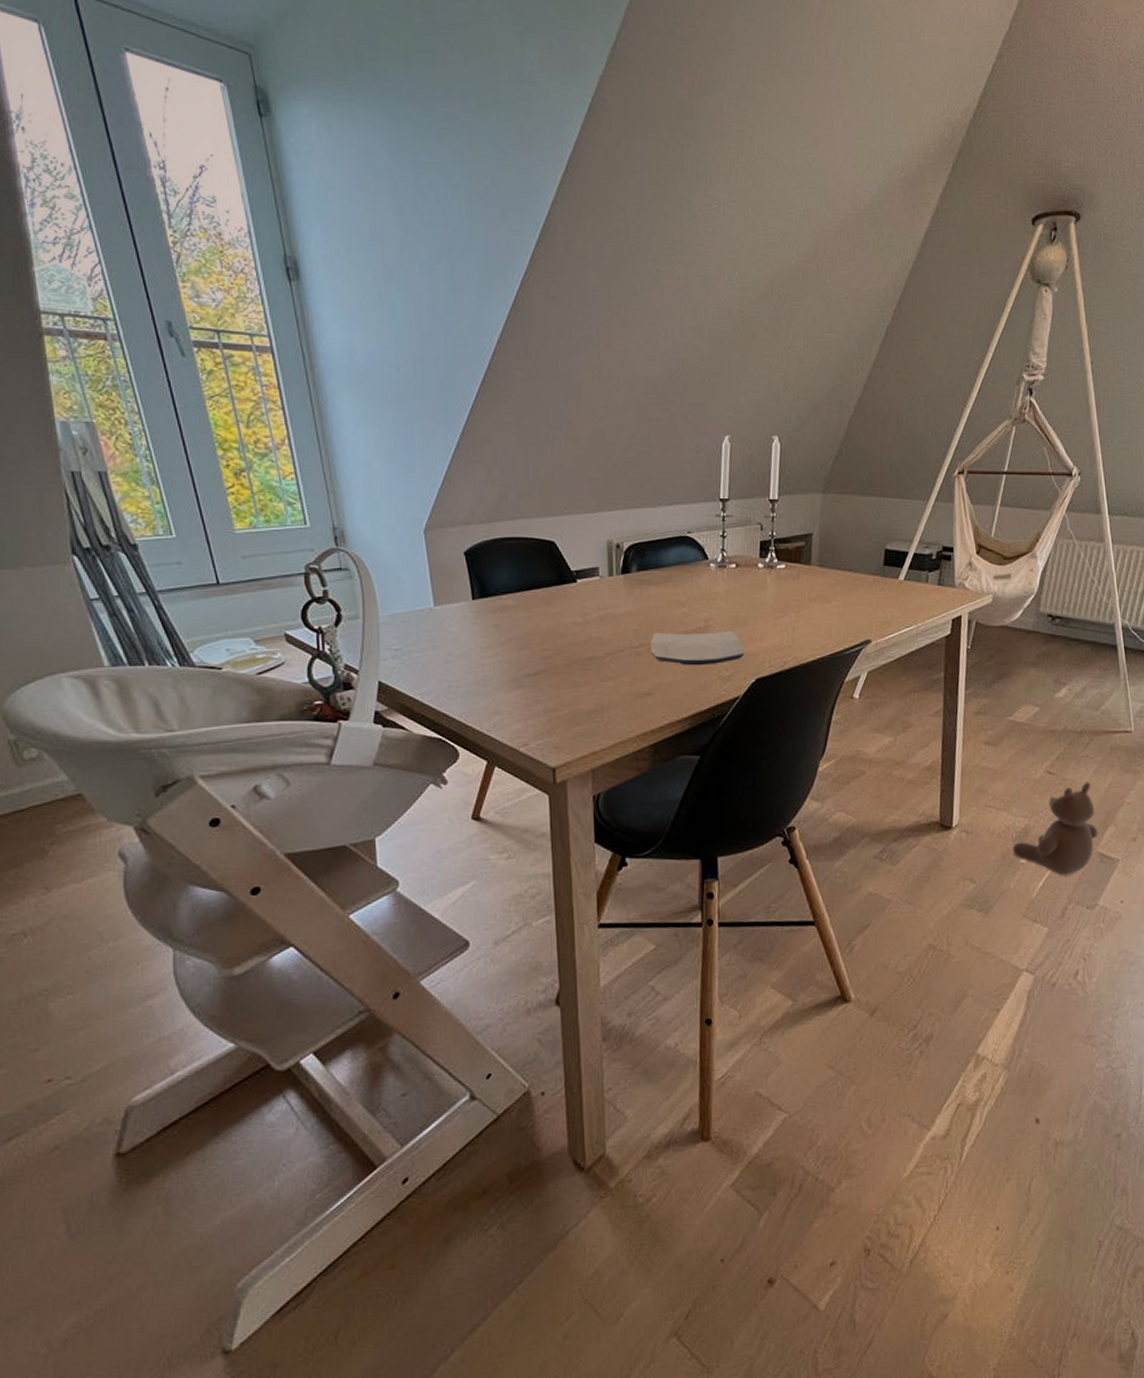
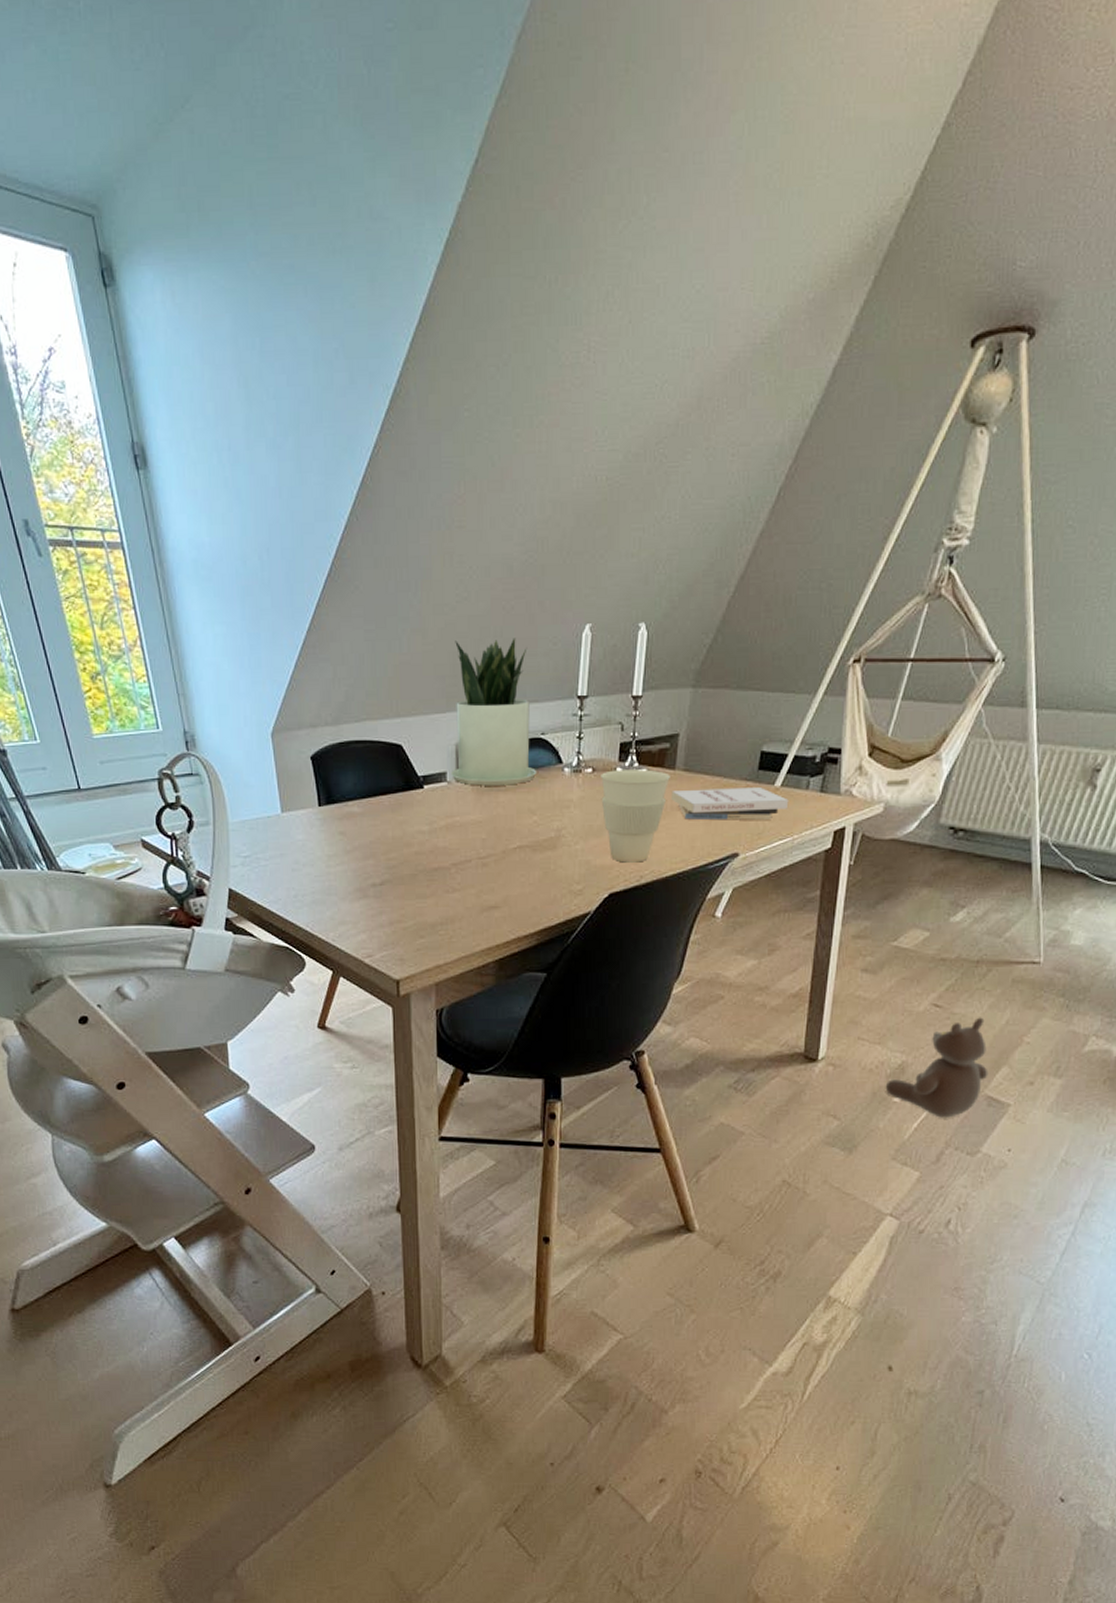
planter: none [602,446,685,580] -> present [450,638,537,786]
plate: present [650,630,745,666] -> none [498,840,598,879]
cup: none [744,565,807,650] -> present [601,769,670,863]
books: none [808,581,912,611] -> present [671,788,789,821]

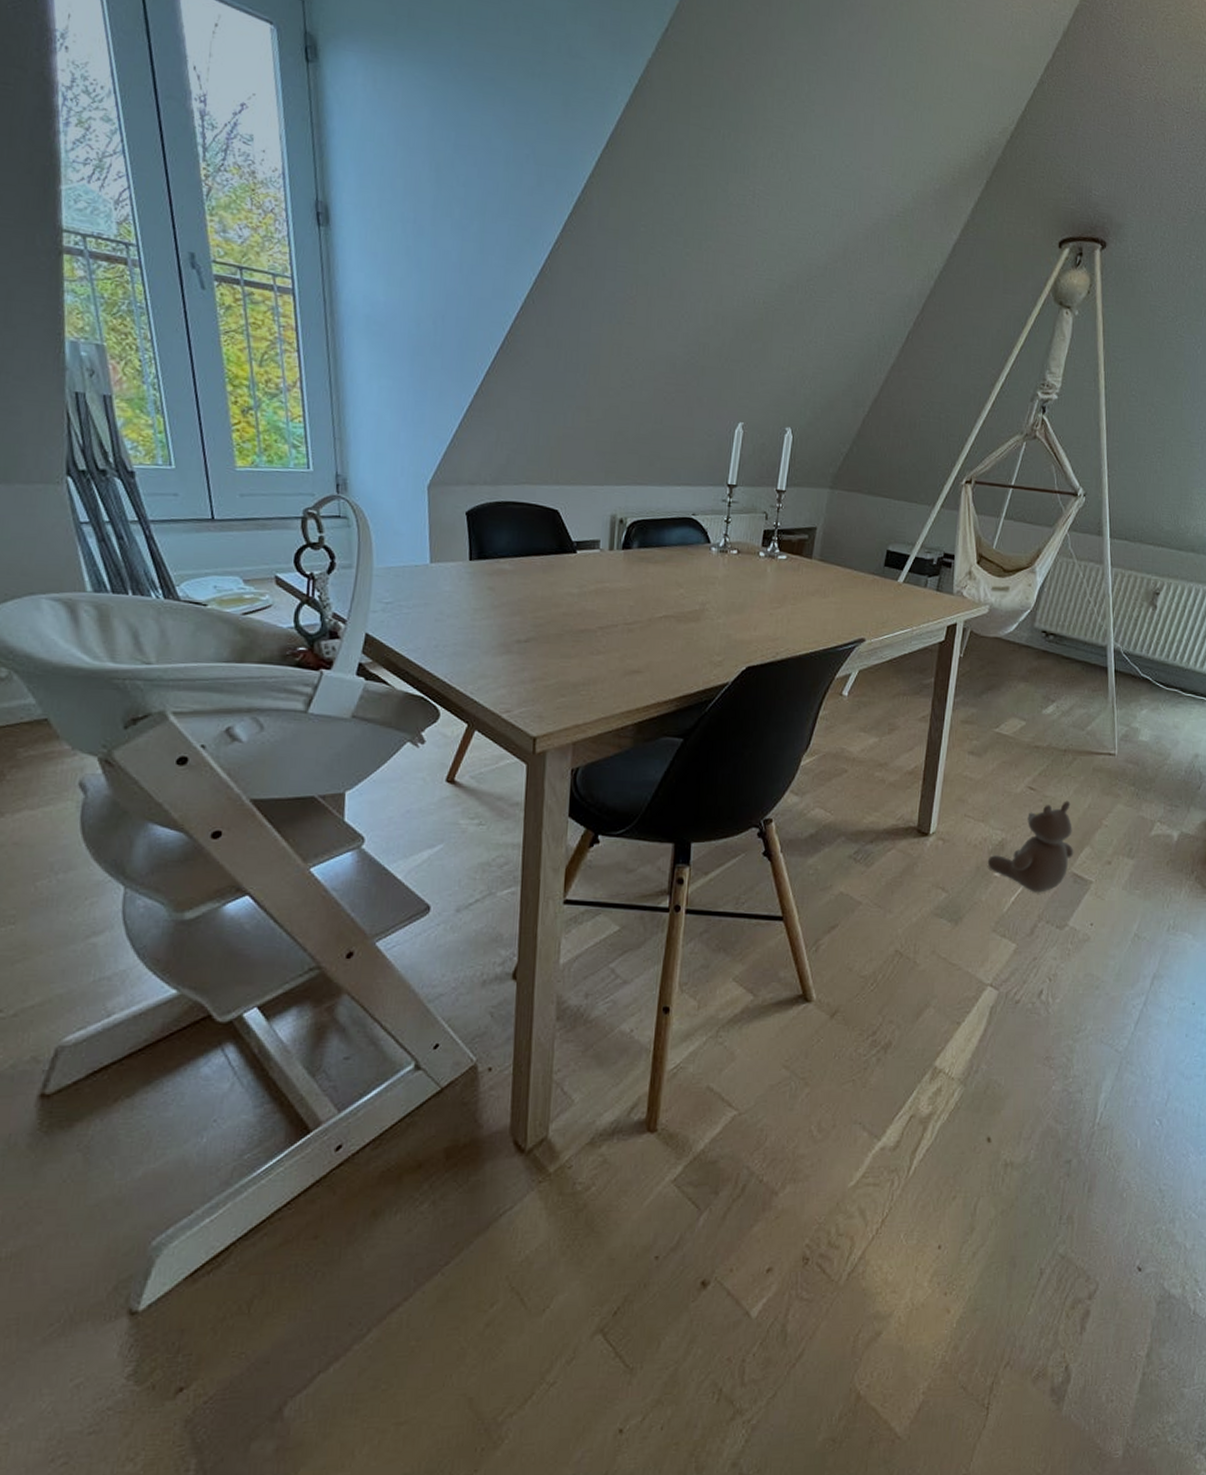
planter: present [450,638,537,786] -> none [603,422,687,559]
cup: present [601,769,670,863] -> none [744,554,807,640]
books: present [671,788,789,821] -> none [807,577,910,612]

